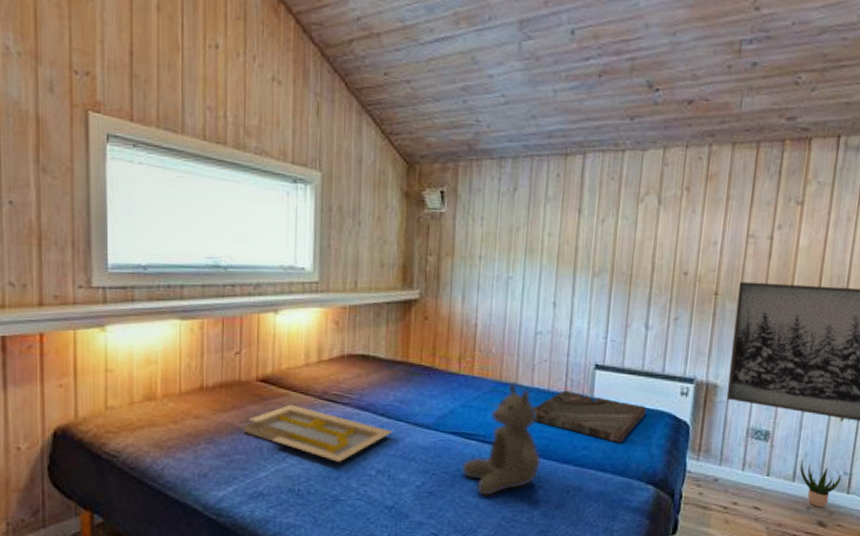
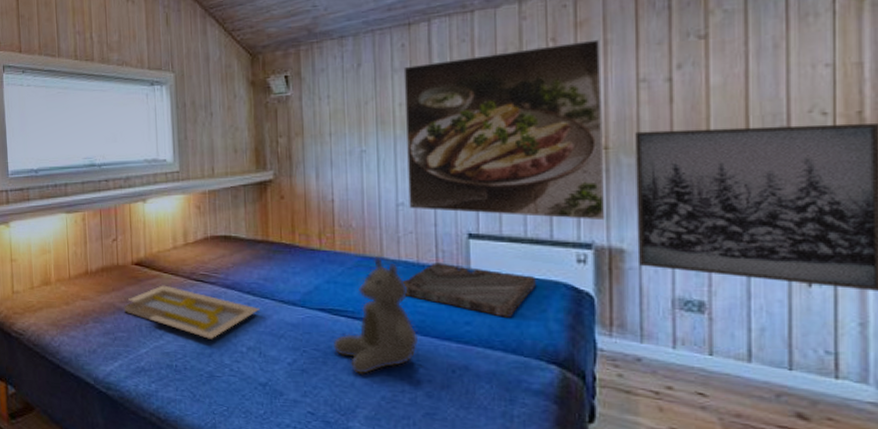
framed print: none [546,193,724,359] -> present [403,39,606,221]
potted plant: present [800,460,842,508] -> none [756,335,822,397]

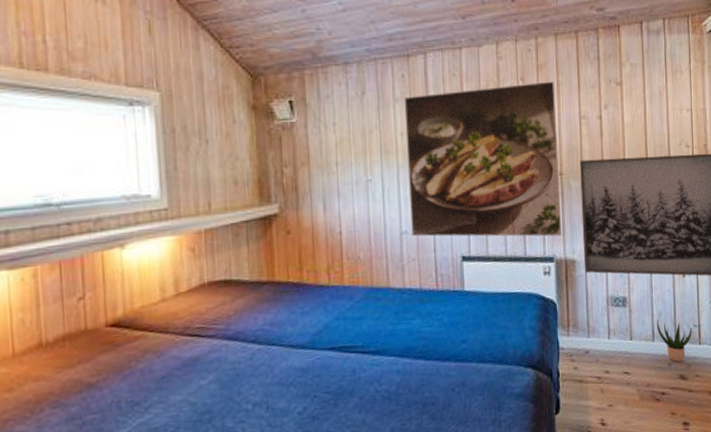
serving tray: present [124,285,260,339] -> none [95,346,266,403]
teddy bear: present [332,256,419,374] -> none [343,286,423,410]
tray: present [403,262,536,318] -> none [408,286,515,332]
potted plant: none [756,335,822,397] -> present [656,319,692,363]

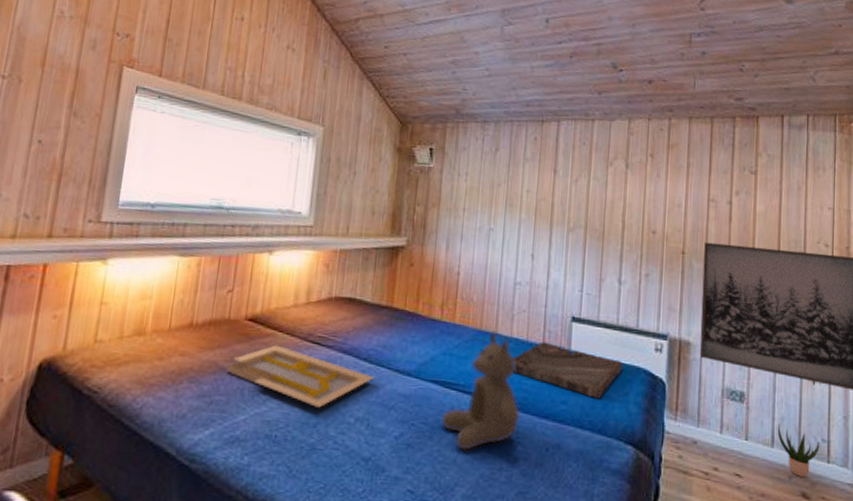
serving tray: none [95,346,266,403] -> present [227,345,374,408]
teddy bear: none [343,286,423,410] -> present [441,332,521,451]
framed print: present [404,81,562,237] -> none [525,158,684,316]
tray: none [408,286,515,332] -> present [512,342,622,399]

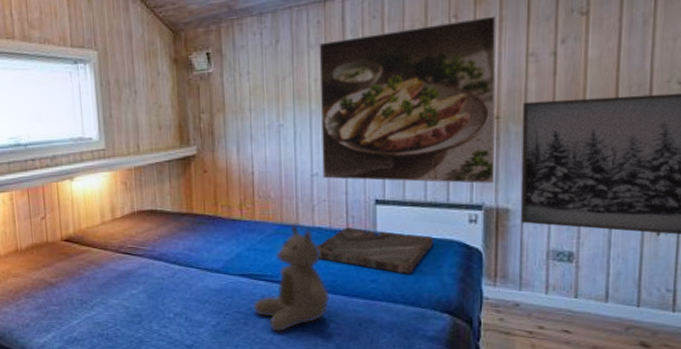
serving tray: present [227,345,374,408] -> none [55,259,185,308]
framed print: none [525,158,684,316] -> present [319,16,496,184]
potted plant: present [777,424,820,478] -> none [612,279,664,328]

